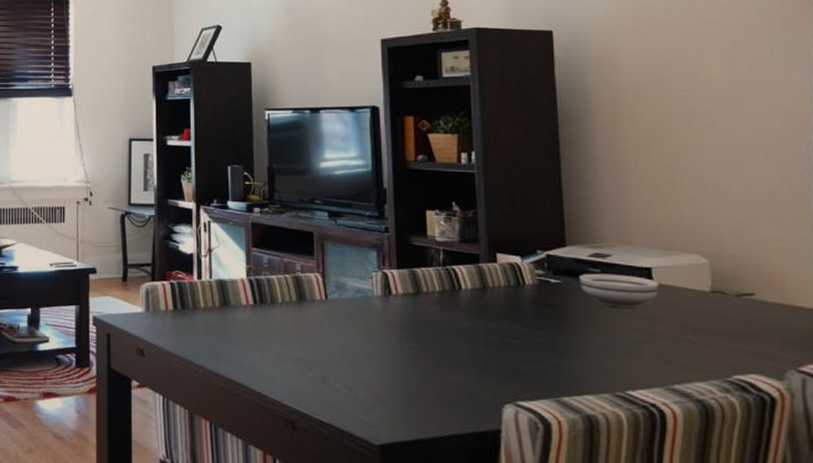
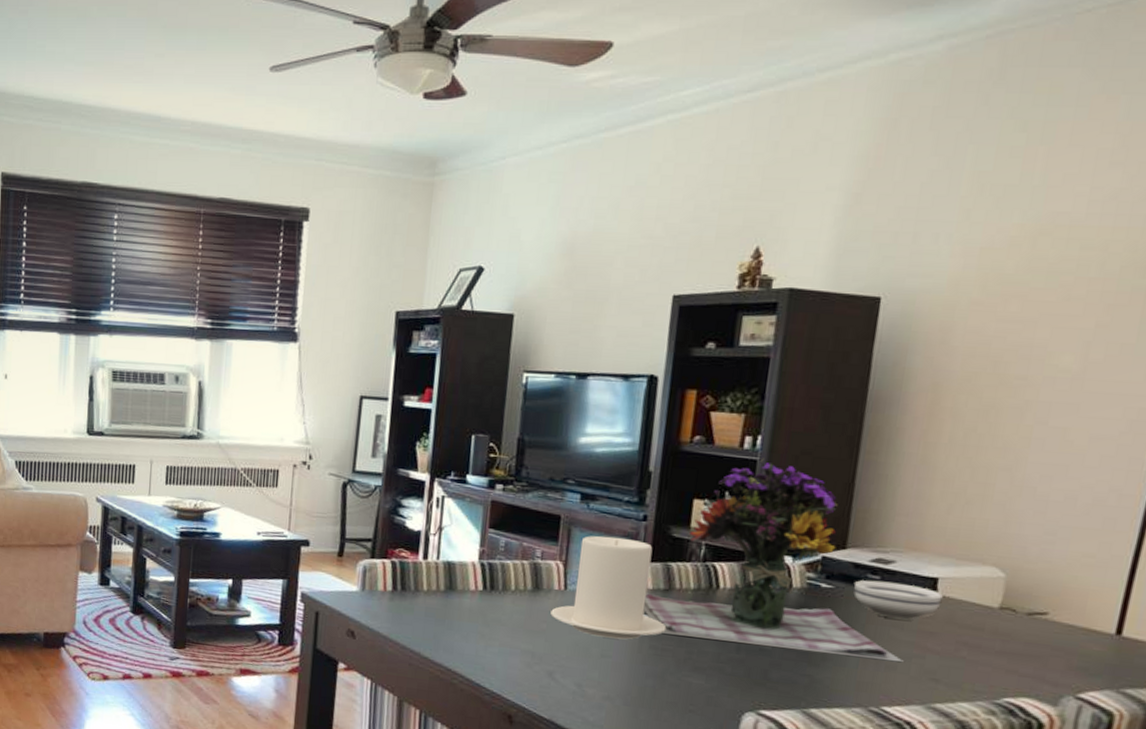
candle: none [316,248,421,342] -> present [550,535,667,640]
flower arrangement: none [398,171,637,348] -> present [643,458,904,663]

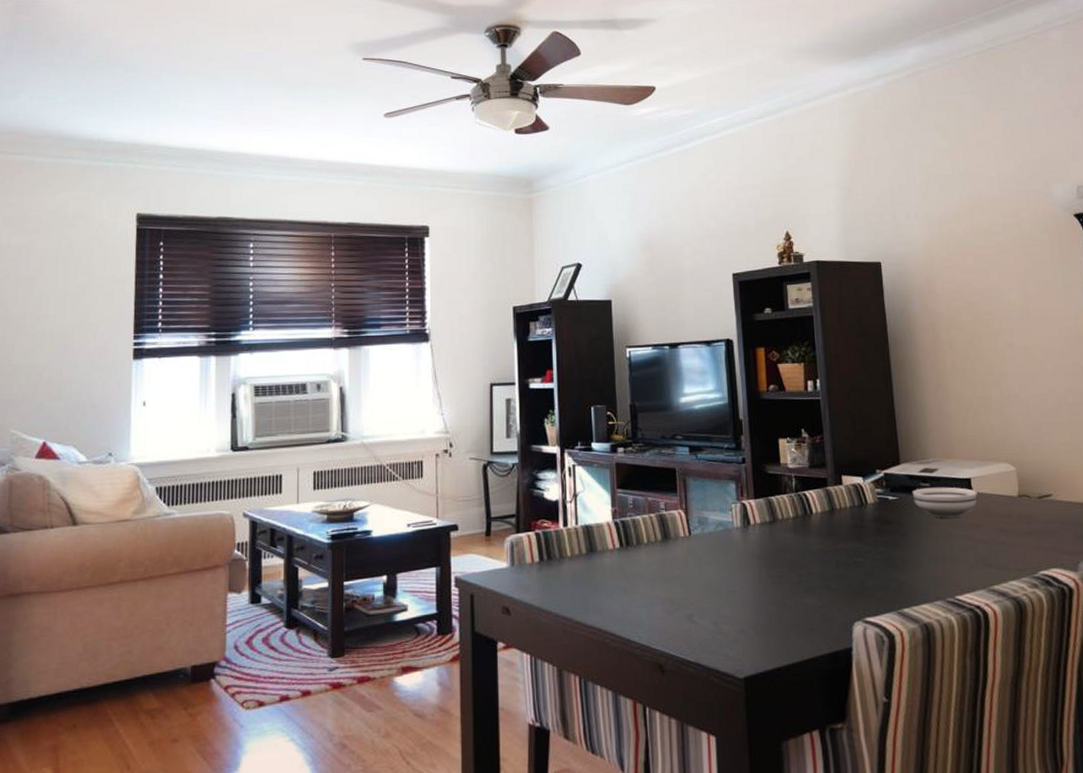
candle: present [550,535,667,640] -> none [681,480,778,574]
flower arrangement: present [643,458,904,663] -> none [756,397,962,562]

